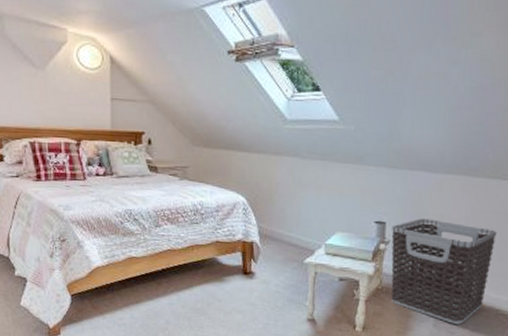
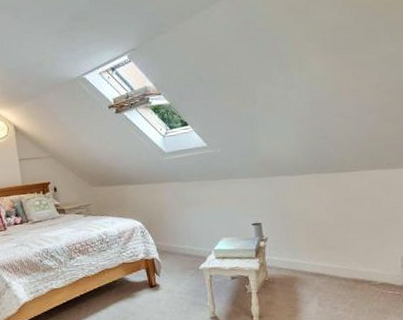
clothes hamper: present [391,218,498,324] -> none [267,214,356,300]

